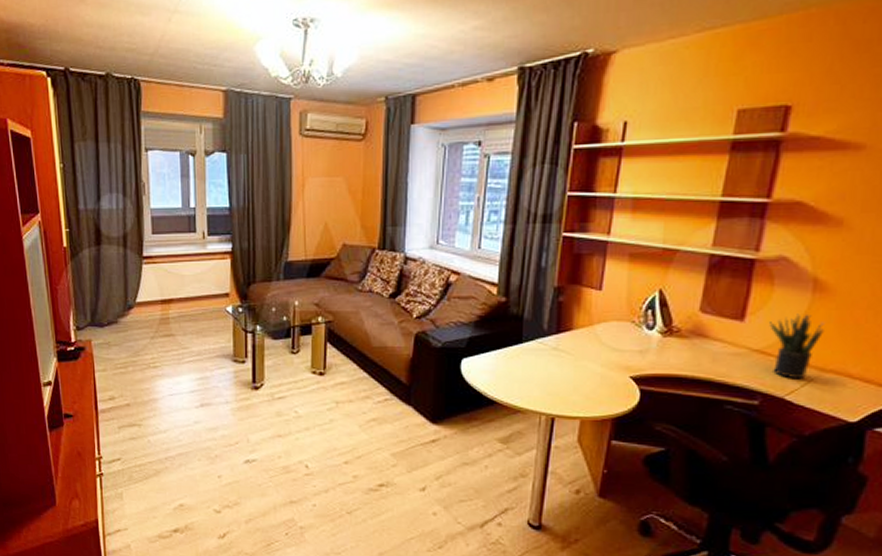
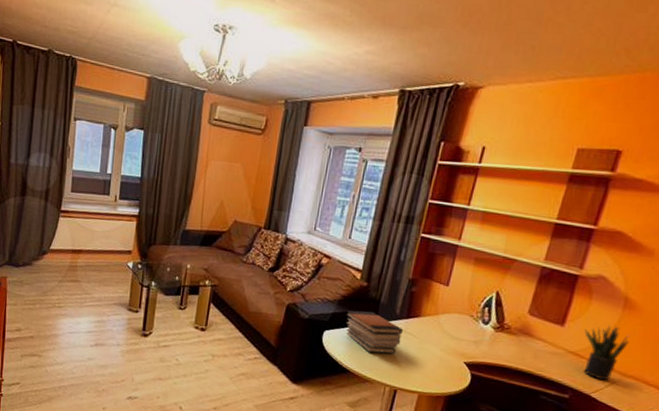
book stack: none [486,330,553,379] -> present [346,310,403,354]

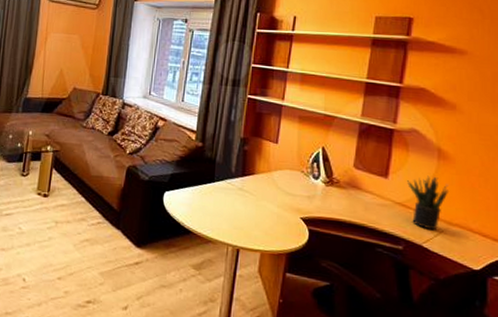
book stack: present [346,310,403,354] -> none [185,170,239,213]

